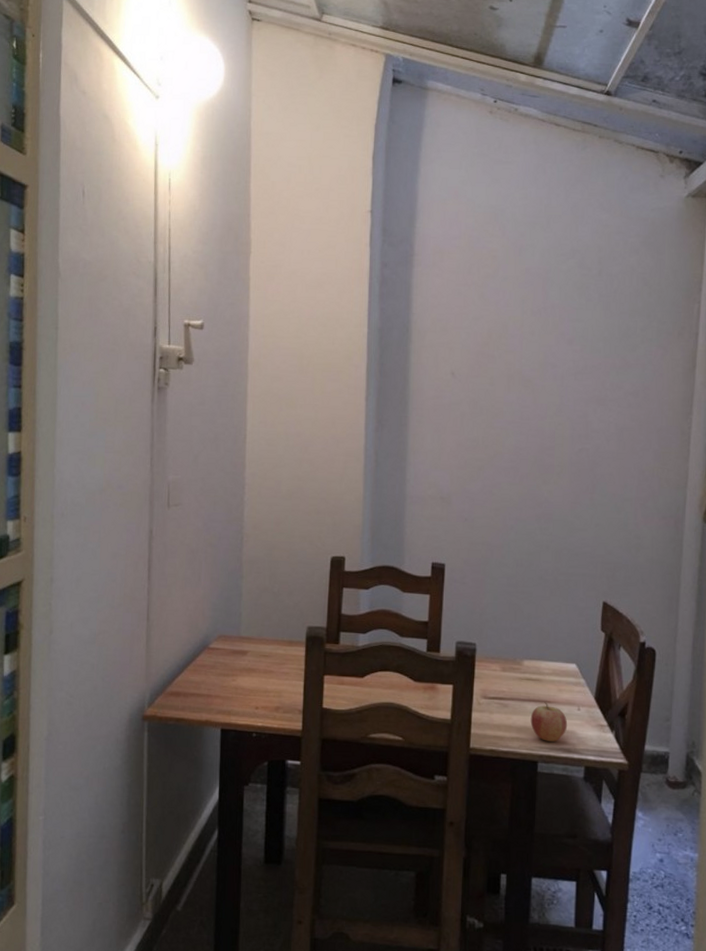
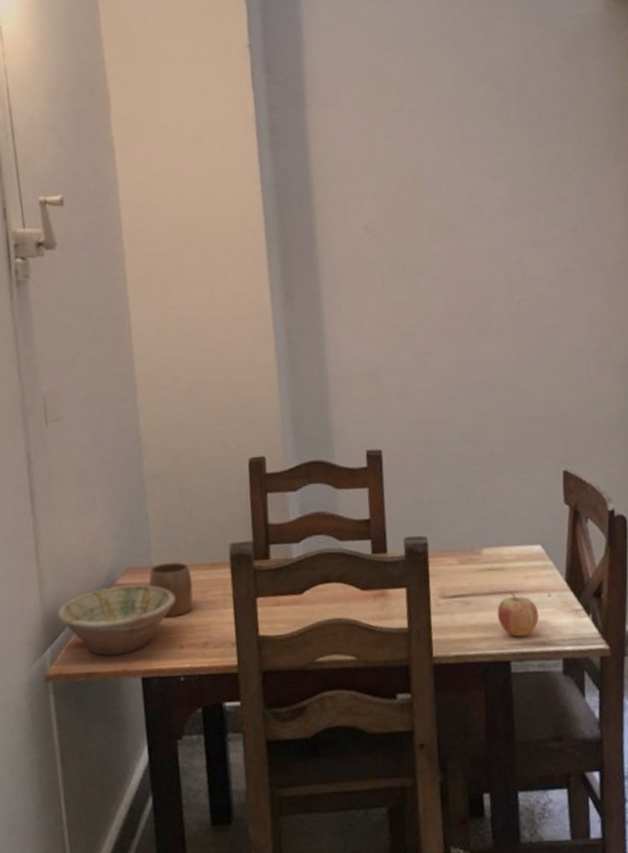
bowl: none [159,649,257,707] -> present [58,585,176,656]
mug: none [235,635,273,682] -> present [148,561,193,618]

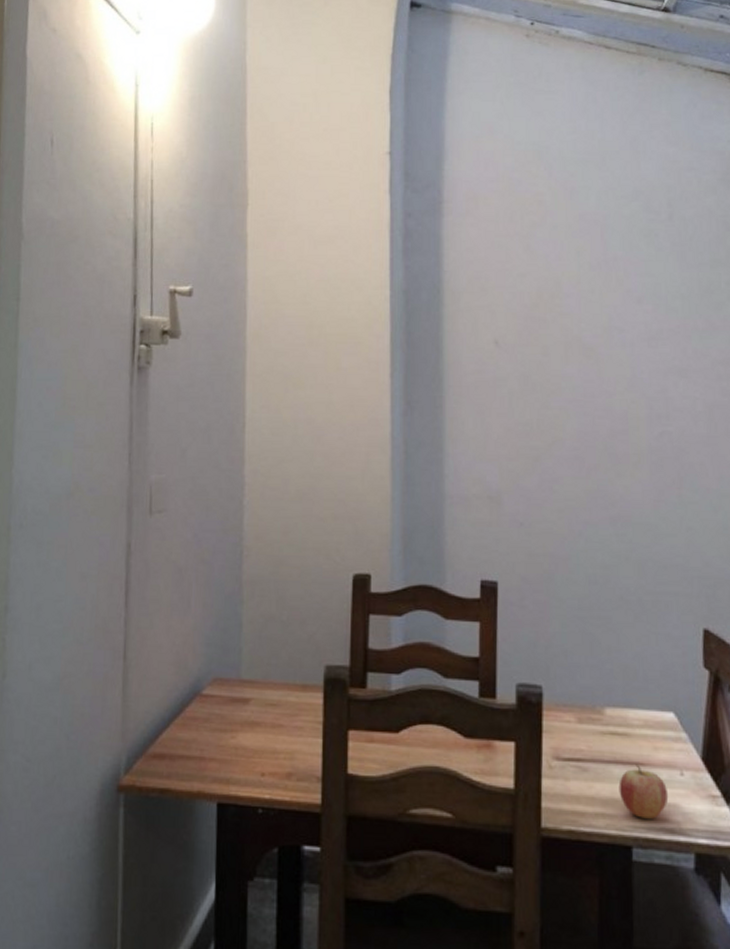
bowl: present [58,585,176,656] -> none [138,697,262,774]
mug: present [148,561,193,618] -> none [235,677,282,740]

